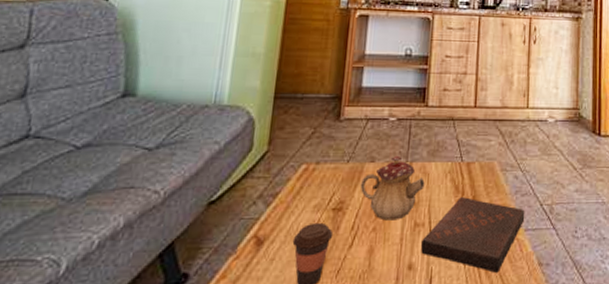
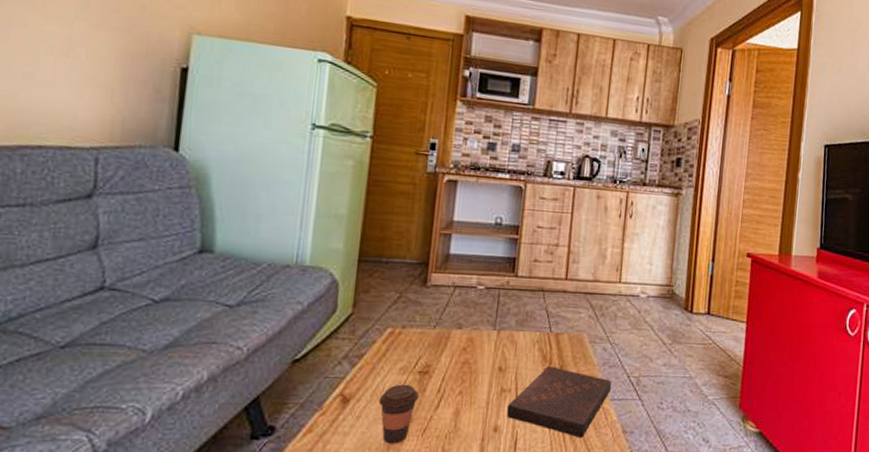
teapot: present [360,155,425,221] -> none [446,323,512,385]

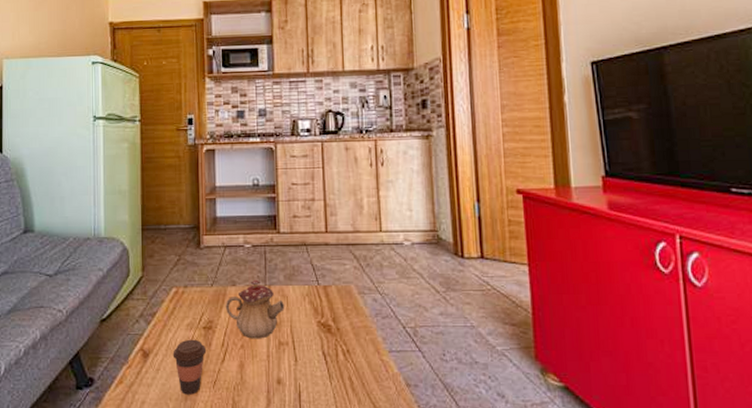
teapot: none [446,323,512,385] -> present [225,279,284,339]
book: present [507,365,612,438] -> none [287,318,388,391]

